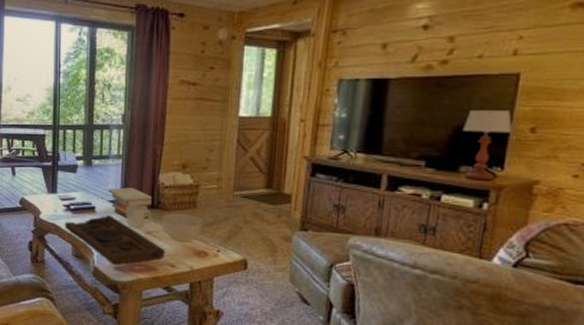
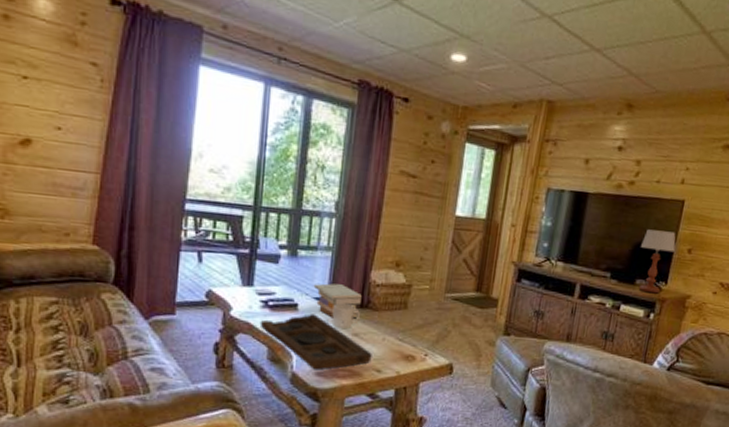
bowl: present [161,213,204,242] -> none [370,313,414,345]

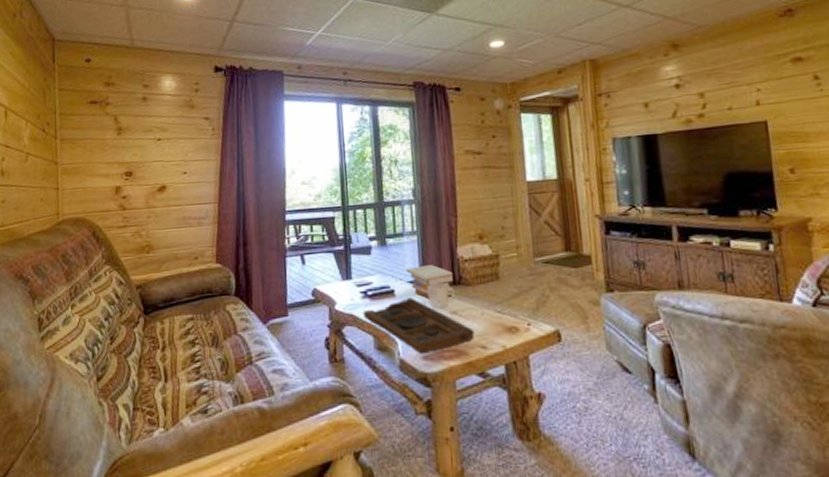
table lamp: present [638,229,676,294] -> none [731,155,775,224]

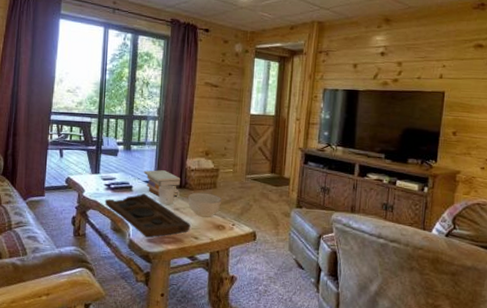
bowl: none [465,286,510,319] -> present [187,192,222,217]

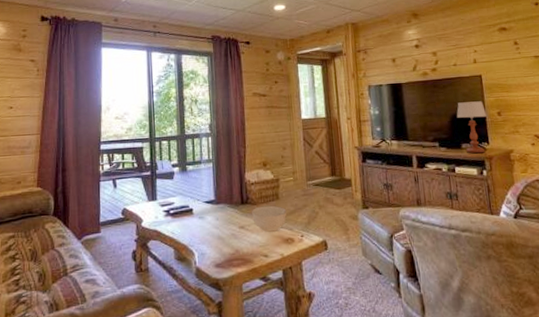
decorative tray: present [104,193,190,238] -> none [165,215,258,263]
books: present [143,170,180,197] -> none [202,187,242,217]
mug: present [158,184,180,206] -> none [220,202,244,225]
table lamp: none [409,117,442,171] -> present [456,101,487,154]

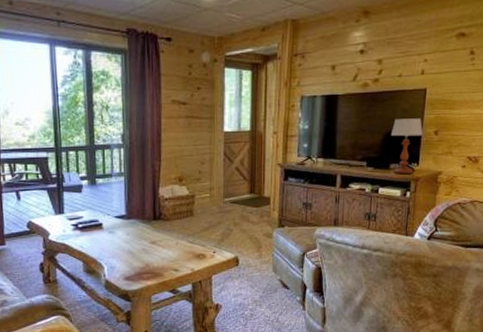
bowl: present [251,205,287,232] -> none [163,222,201,248]

